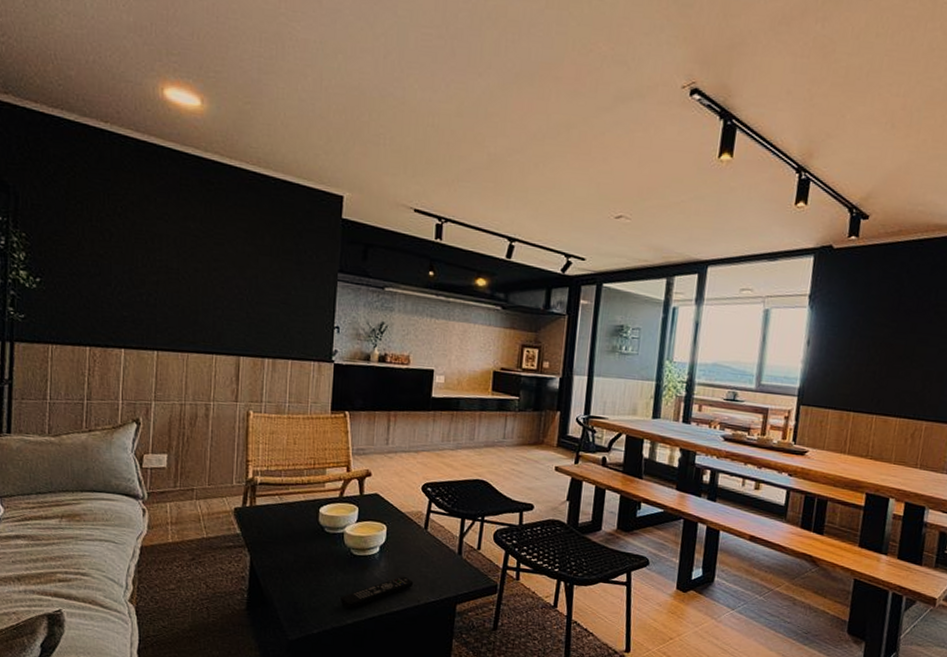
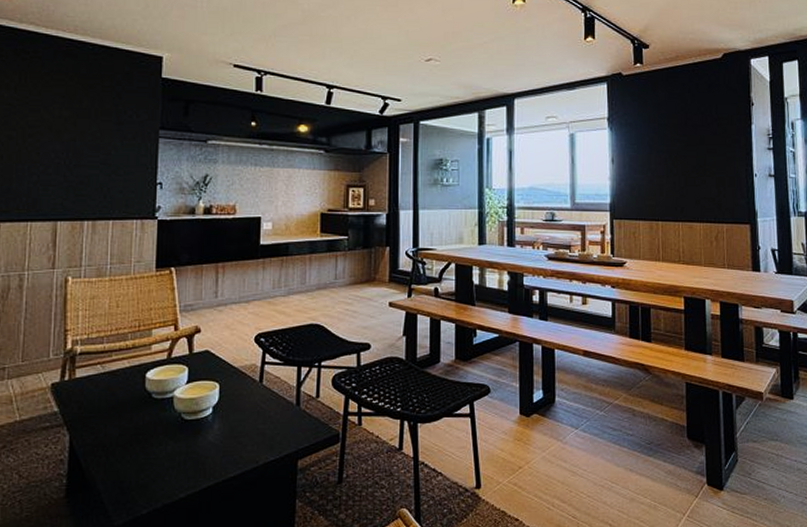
remote control: present [340,576,414,609] -> none [172,436,251,481]

